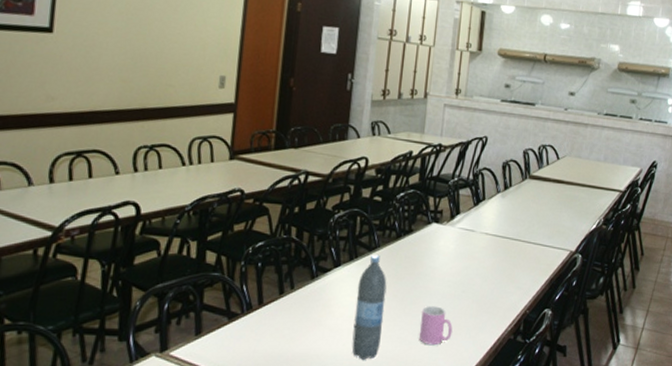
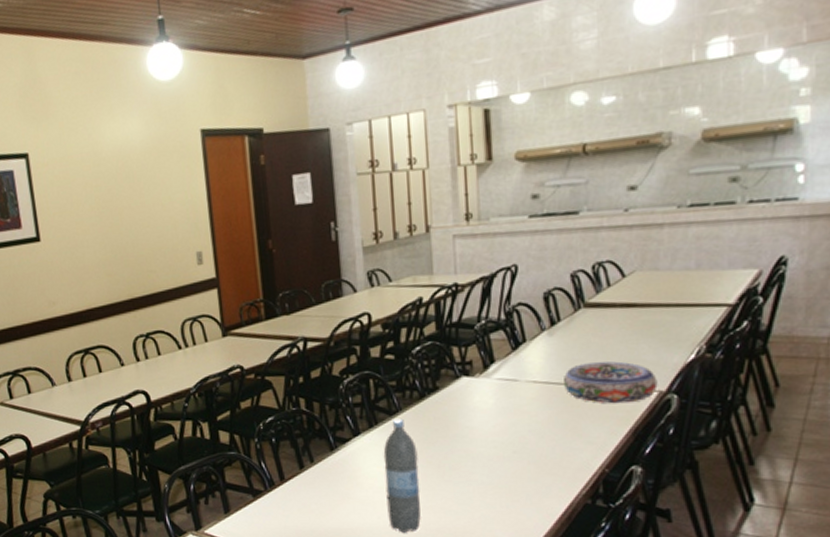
cup: present [418,306,453,346] -> none [464,471,508,515]
bowl: none [506,223,570,258] -> present [562,361,658,404]

